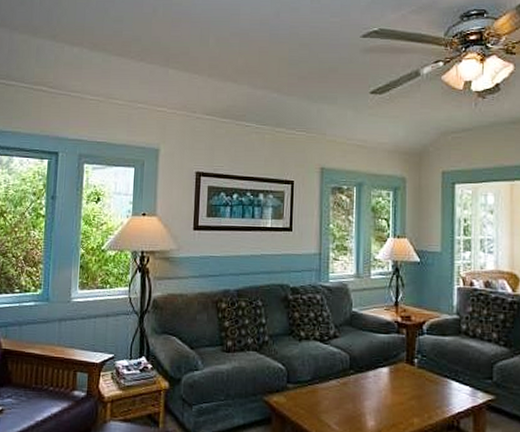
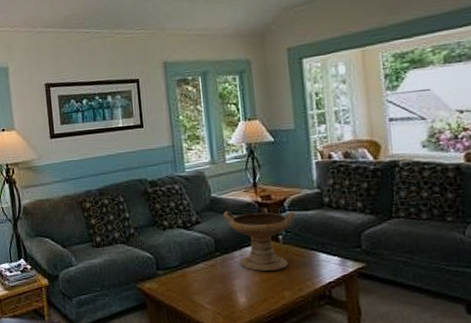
decorative bowl: none [361,328,433,395] -> present [222,211,296,271]

